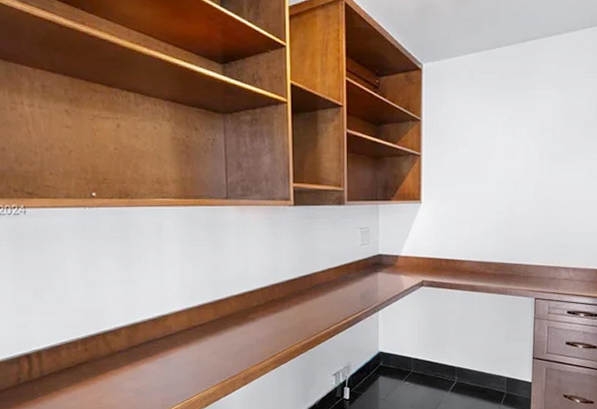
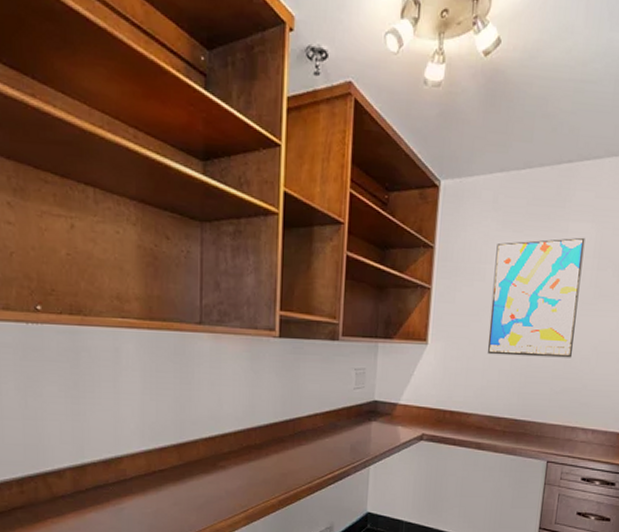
wall art: none [474,102,553,208] -> present [487,237,586,358]

